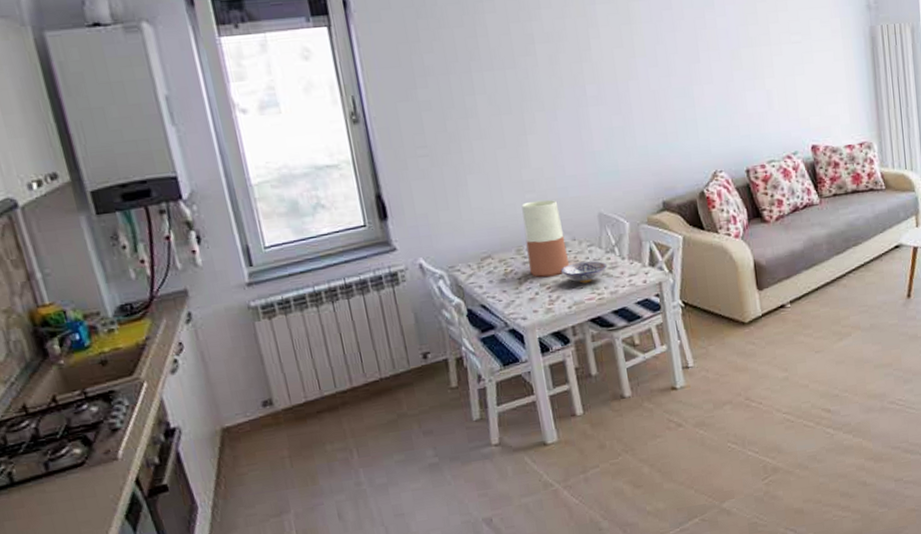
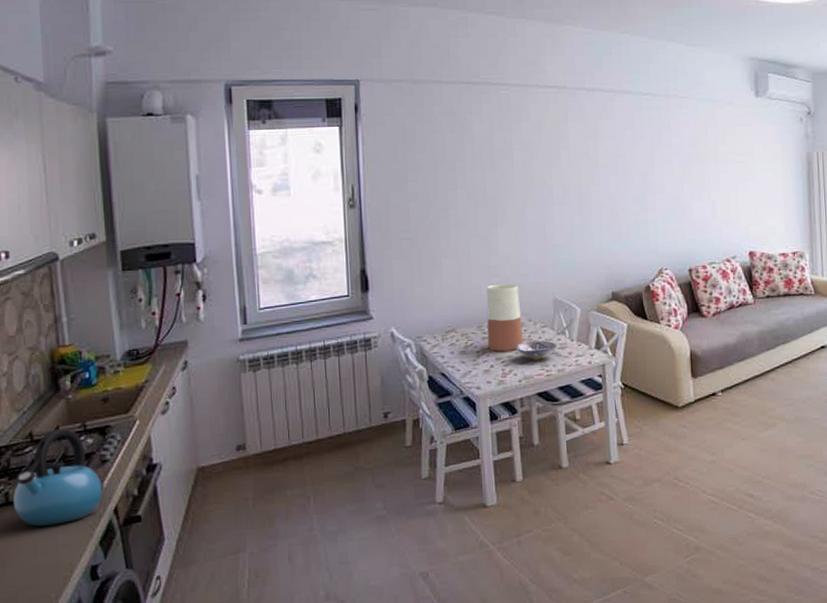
kettle: none [17,397,120,506] -> present [12,428,103,526]

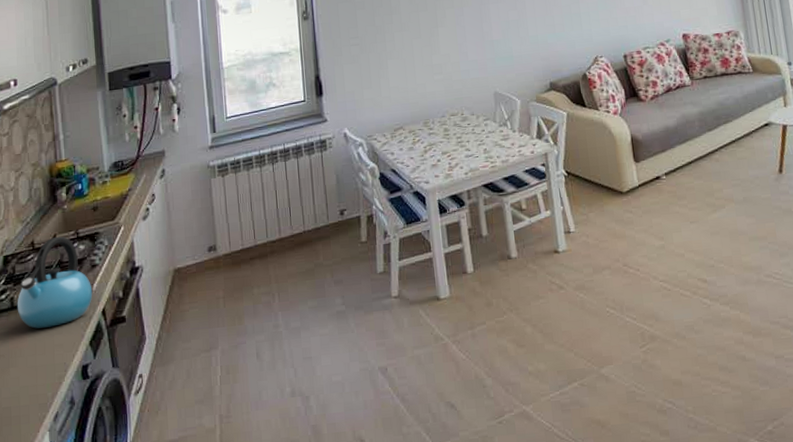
vase: present [486,283,523,352] -> none [430,80,467,147]
bowl: present [515,341,558,360] -> none [460,133,500,153]

